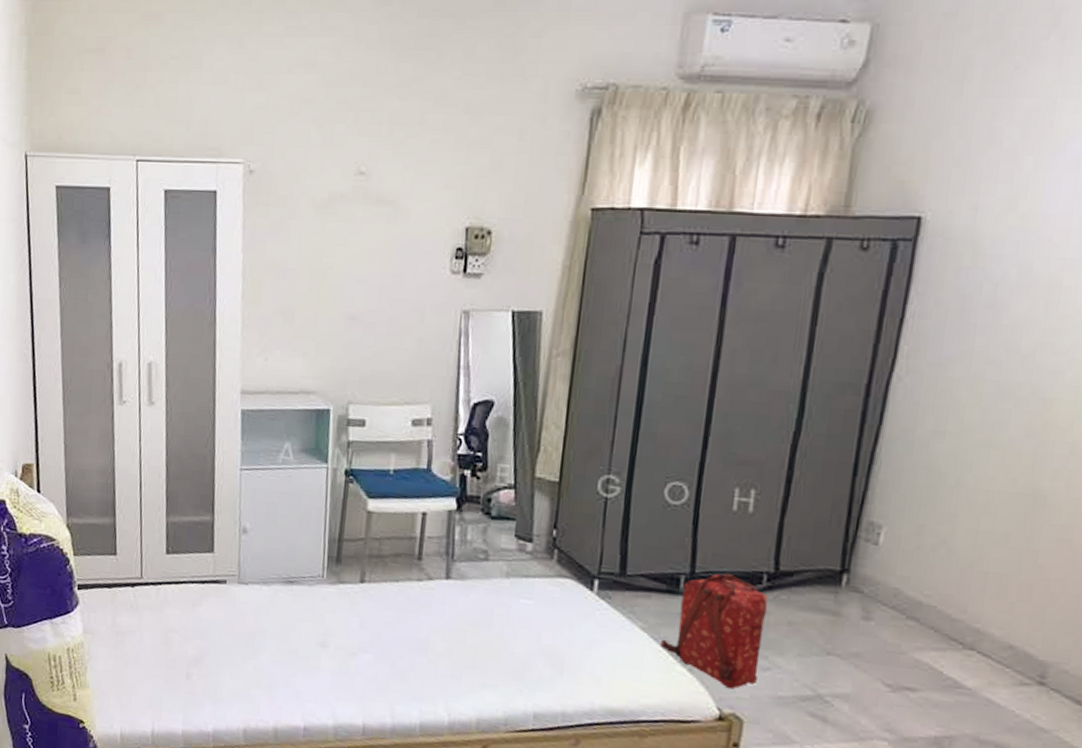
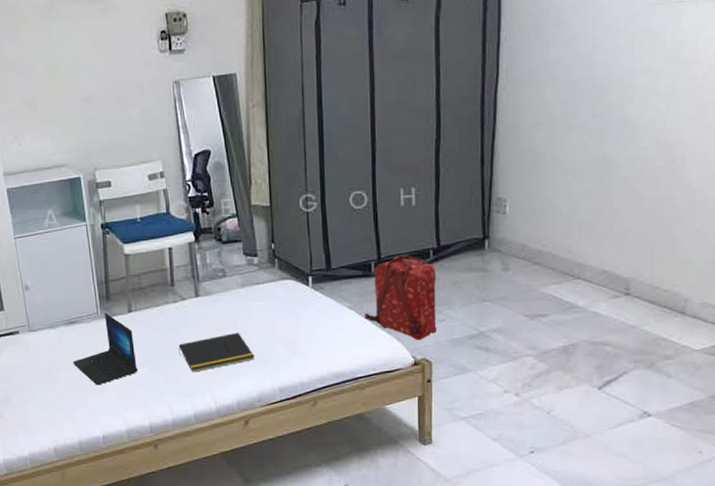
laptop: none [284,578,361,664] -> present [73,313,138,385]
notepad: none [414,632,509,672] -> present [178,332,255,373]

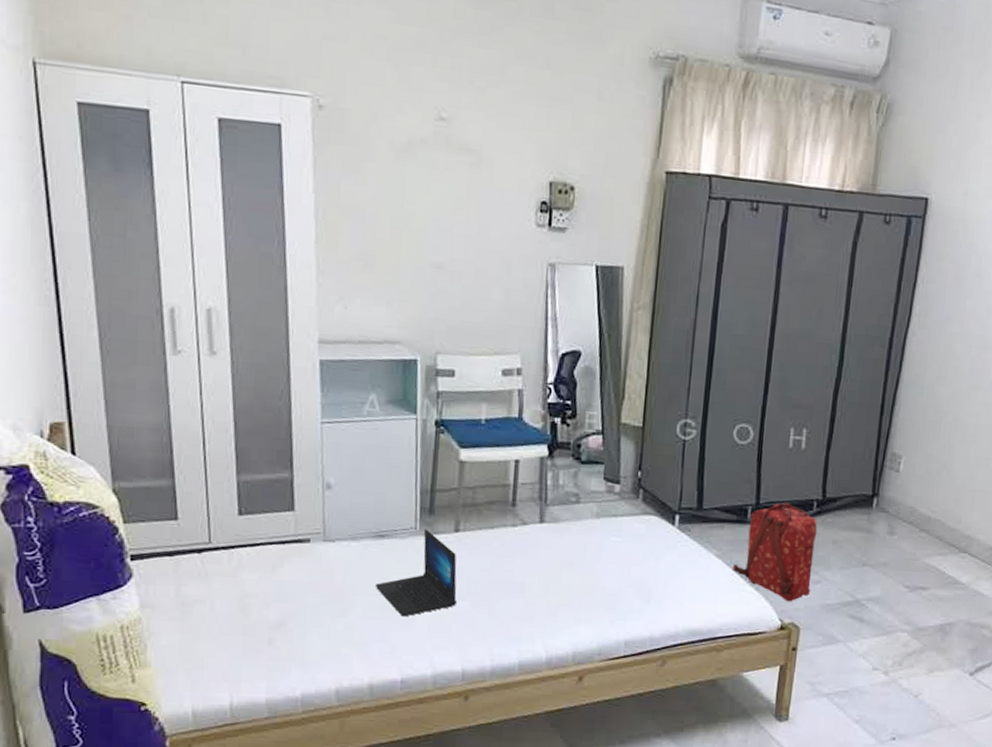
notepad: present [178,332,255,373] -> none [510,570,601,613]

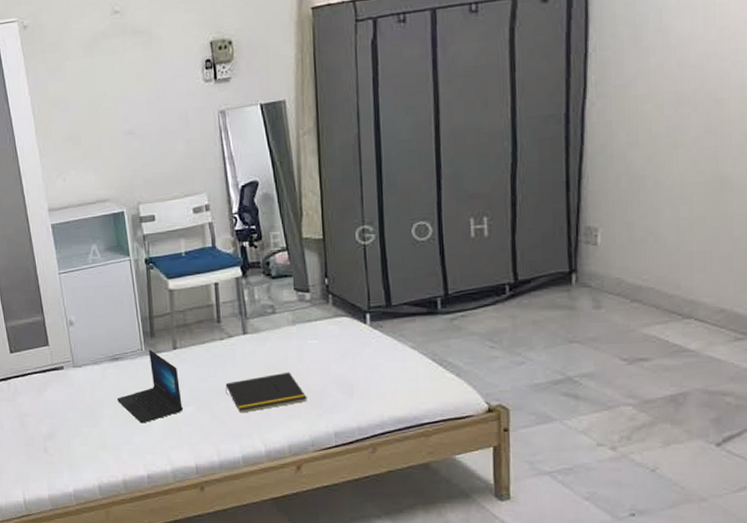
notepad: none [510,570,601,613] -> present [225,372,307,413]
backpack: present [733,502,818,602] -> none [430,289,515,385]

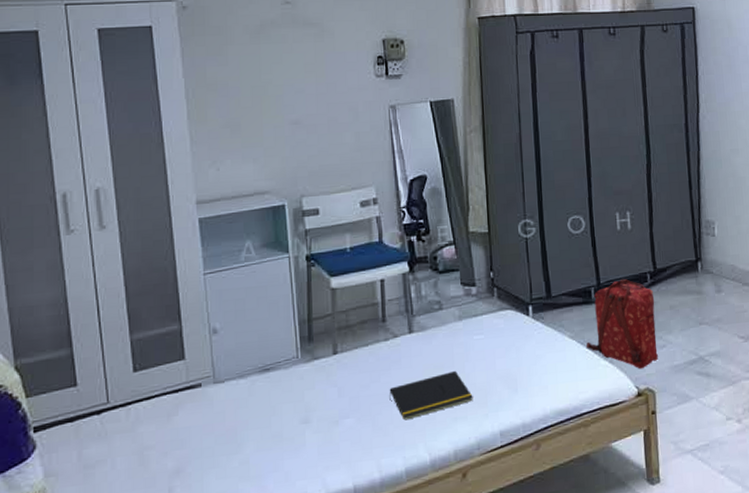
laptop: present [117,349,183,423] -> none [266,356,341,444]
backpack: none [430,289,515,385] -> present [586,278,658,369]

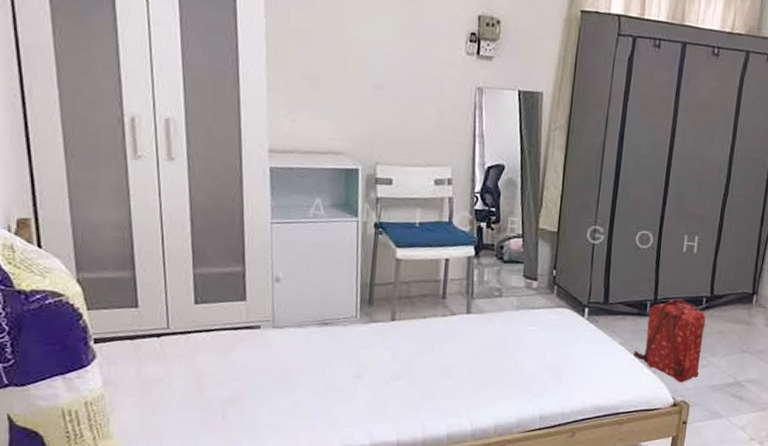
notepad: present [389,370,473,421] -> none [440,354,520,392]

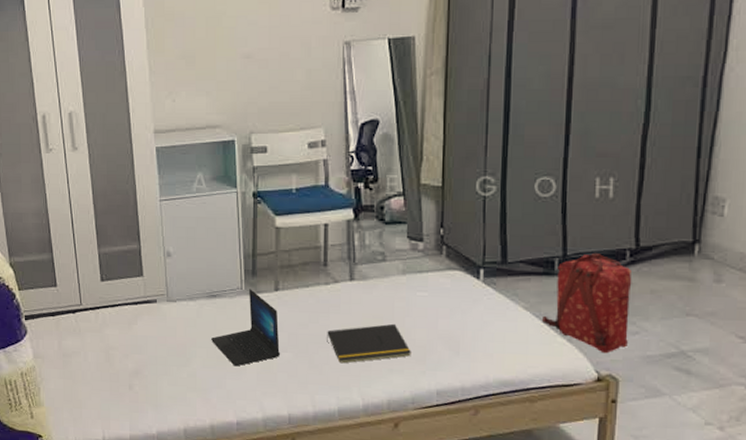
laptop: none [320,318,393,395] -> present [211,289,280,367]
notepad: none [440,354,520,392] -> present [327,323,411,364]

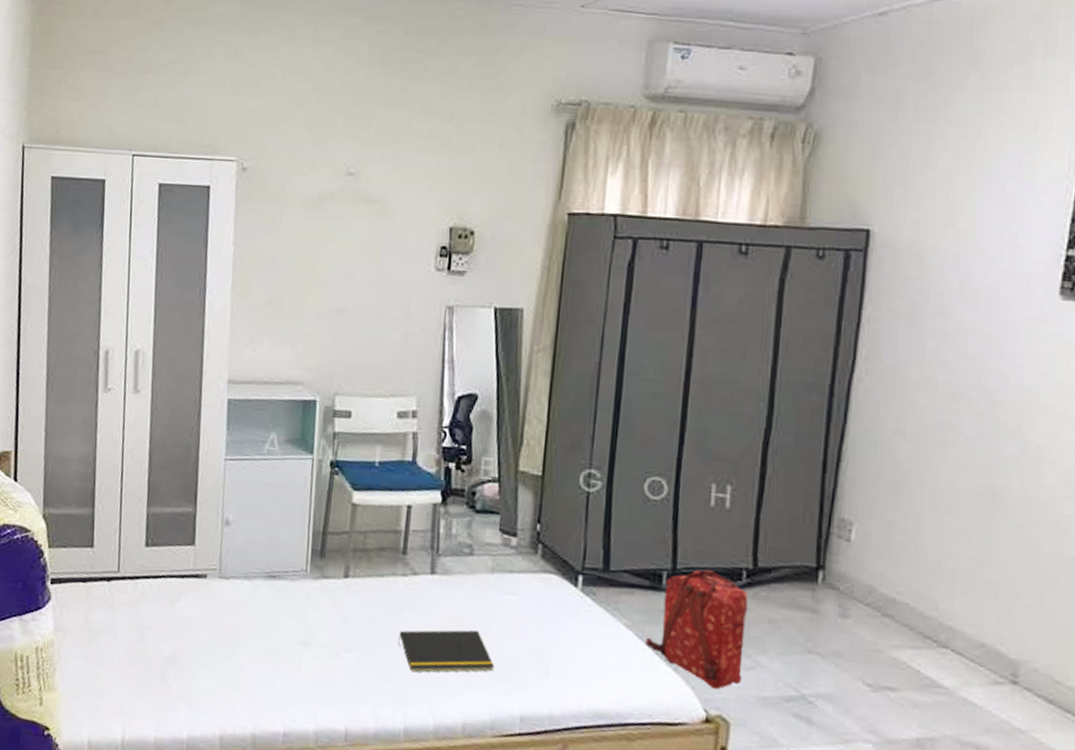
laptop: present [211,289,280,367] -> none [264,572,345,664]

